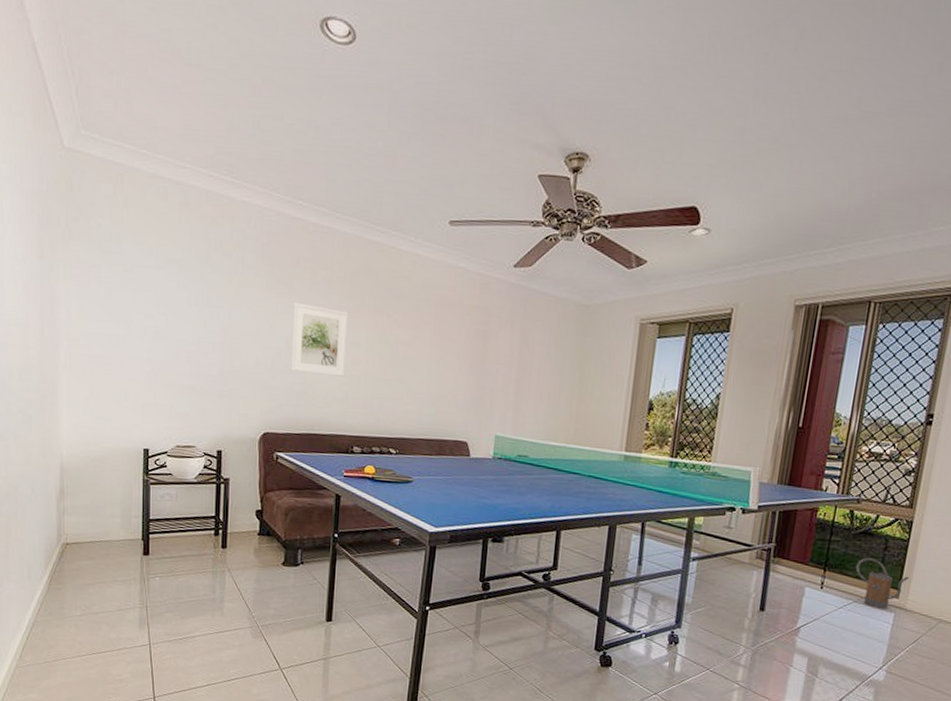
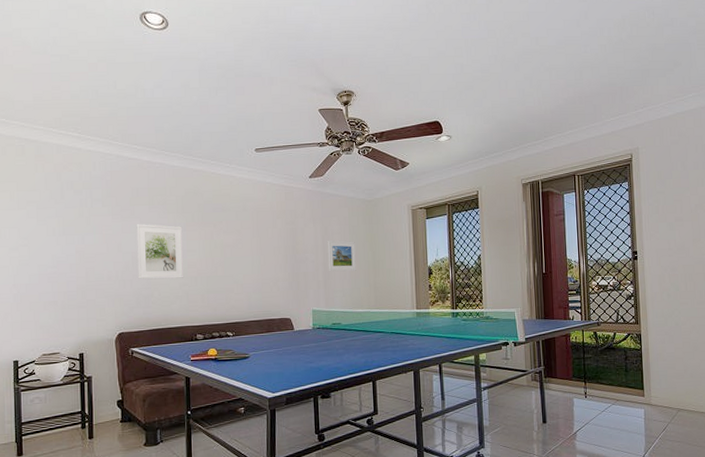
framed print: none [522,351,560,394] -> present [327,240,356,272]
watering can: present [855,557,910,609] -> none [607,367,649,407]

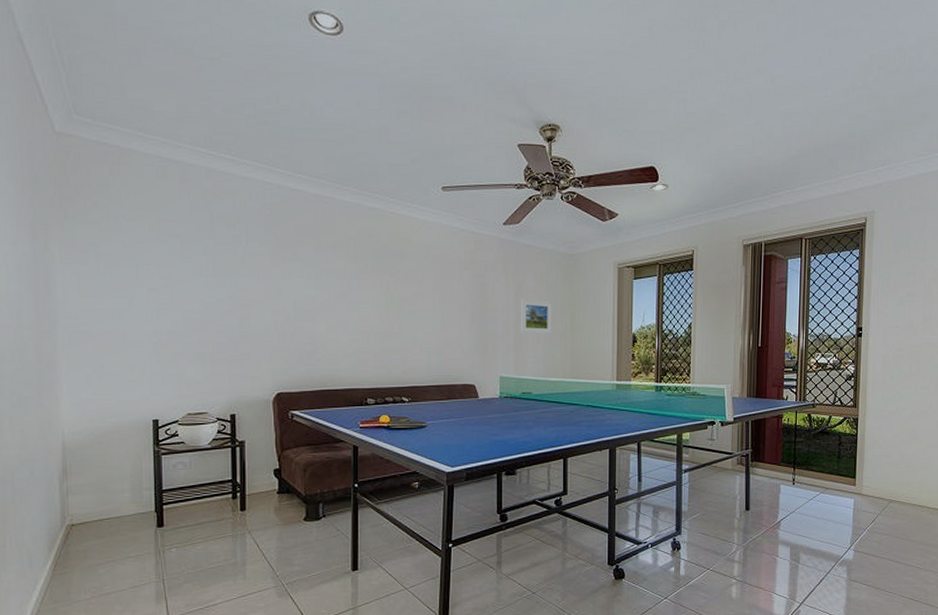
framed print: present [136,224,184,280] -> none [300,268,355,333]

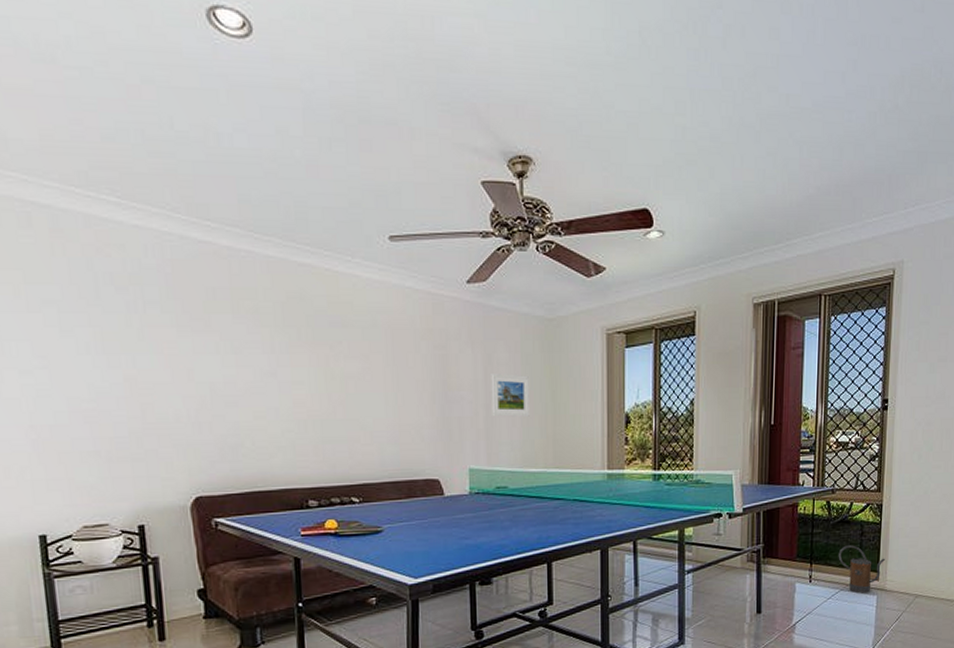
watering can: none [818,453,862,497] -> present [838,545,886,594]

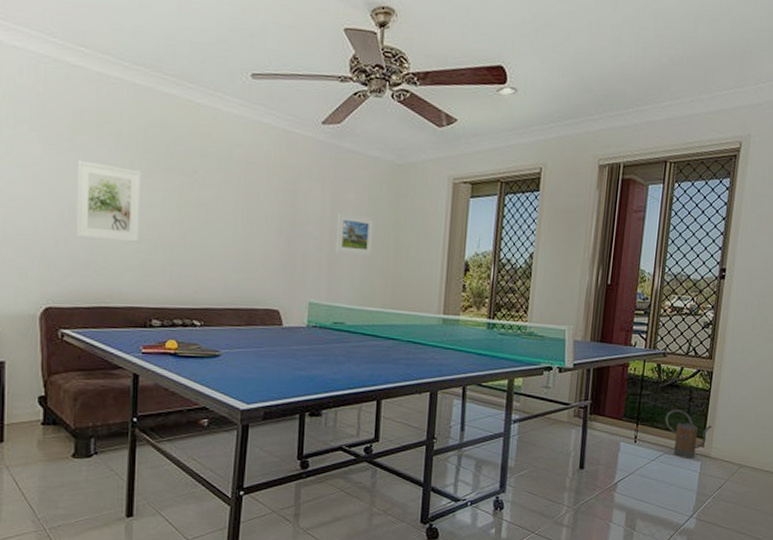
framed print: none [214,341,289,422] -> present [76,161,142,242]

